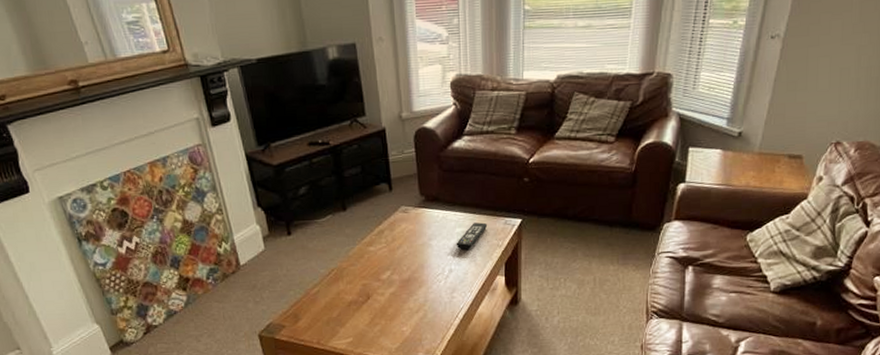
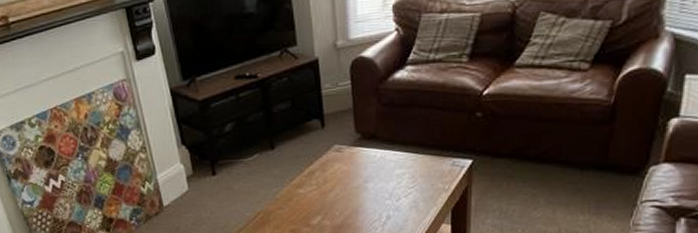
remote control: present [456,222,488,250] -> none [395,163,432,194]

